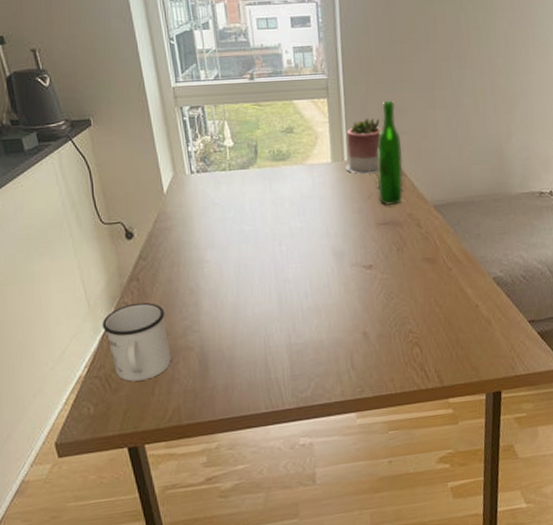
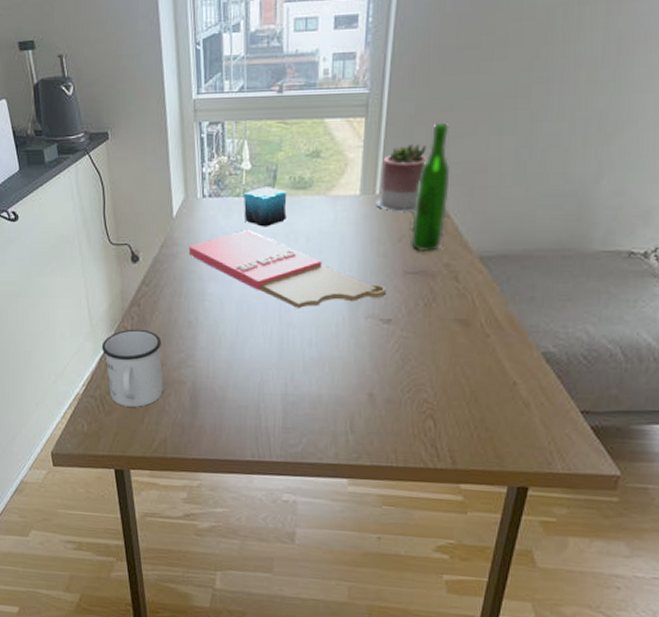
cutting board: none [182,199,364,265] -> present [188,230,386,308]
candle: none [229,160,271,196] -> present [243,187,287,227]

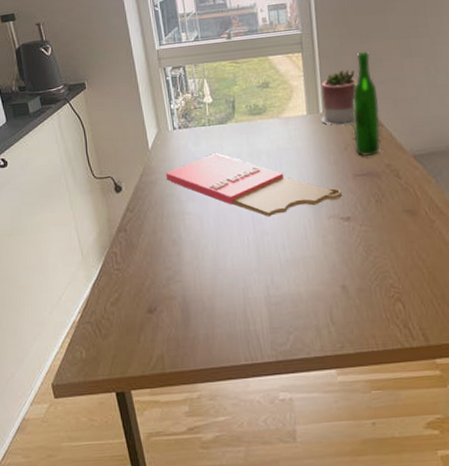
mug: present [101,329,163,407] -> none [93,252,156,328]
candle: present [243,187,287,227] -> none [208,115,248,150]

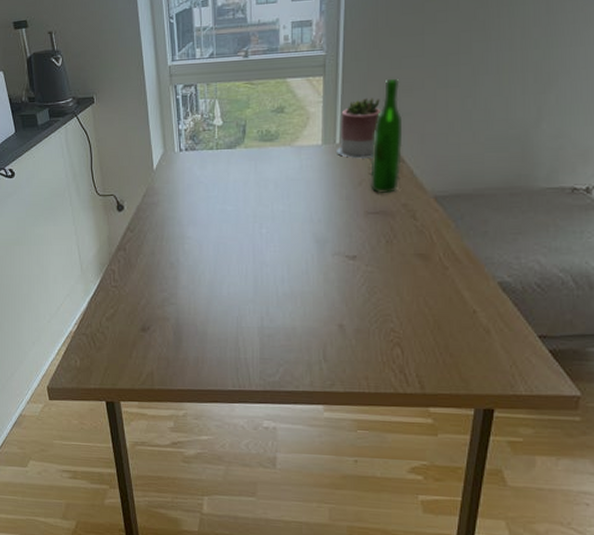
cutting board: present [165,153,342,216] -> none [168,179,350,248]

